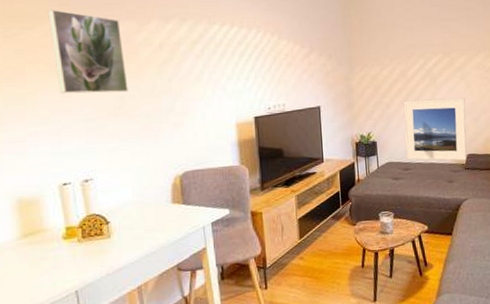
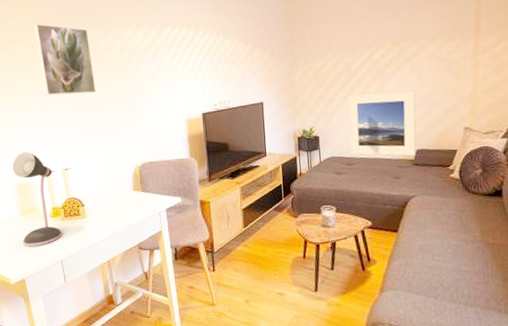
desk lamp: none [11,160,79,277] -> present [12,152,63,247]

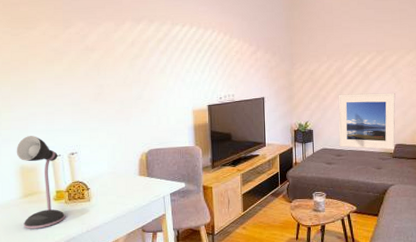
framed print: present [33,23,96,96] -> none [45,12,106,82]

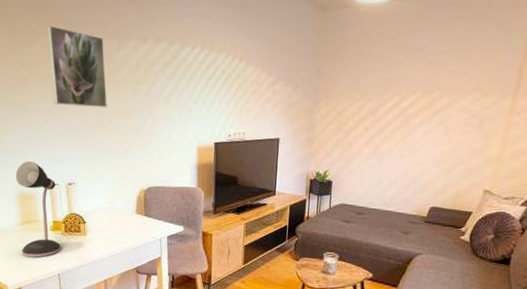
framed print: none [45,12,106,82] -> present [46,25,107,108]
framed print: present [338,92,396,150] -> none [361,141,440,213]

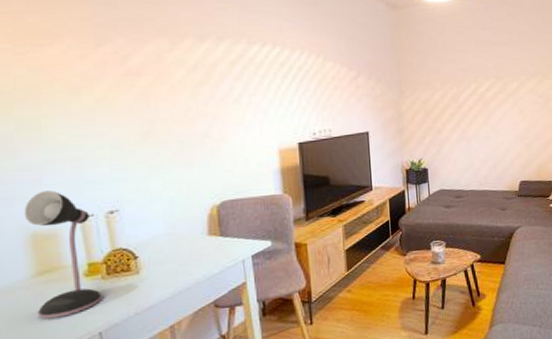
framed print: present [46,25,107,108] -> none [66,24,159,118]

